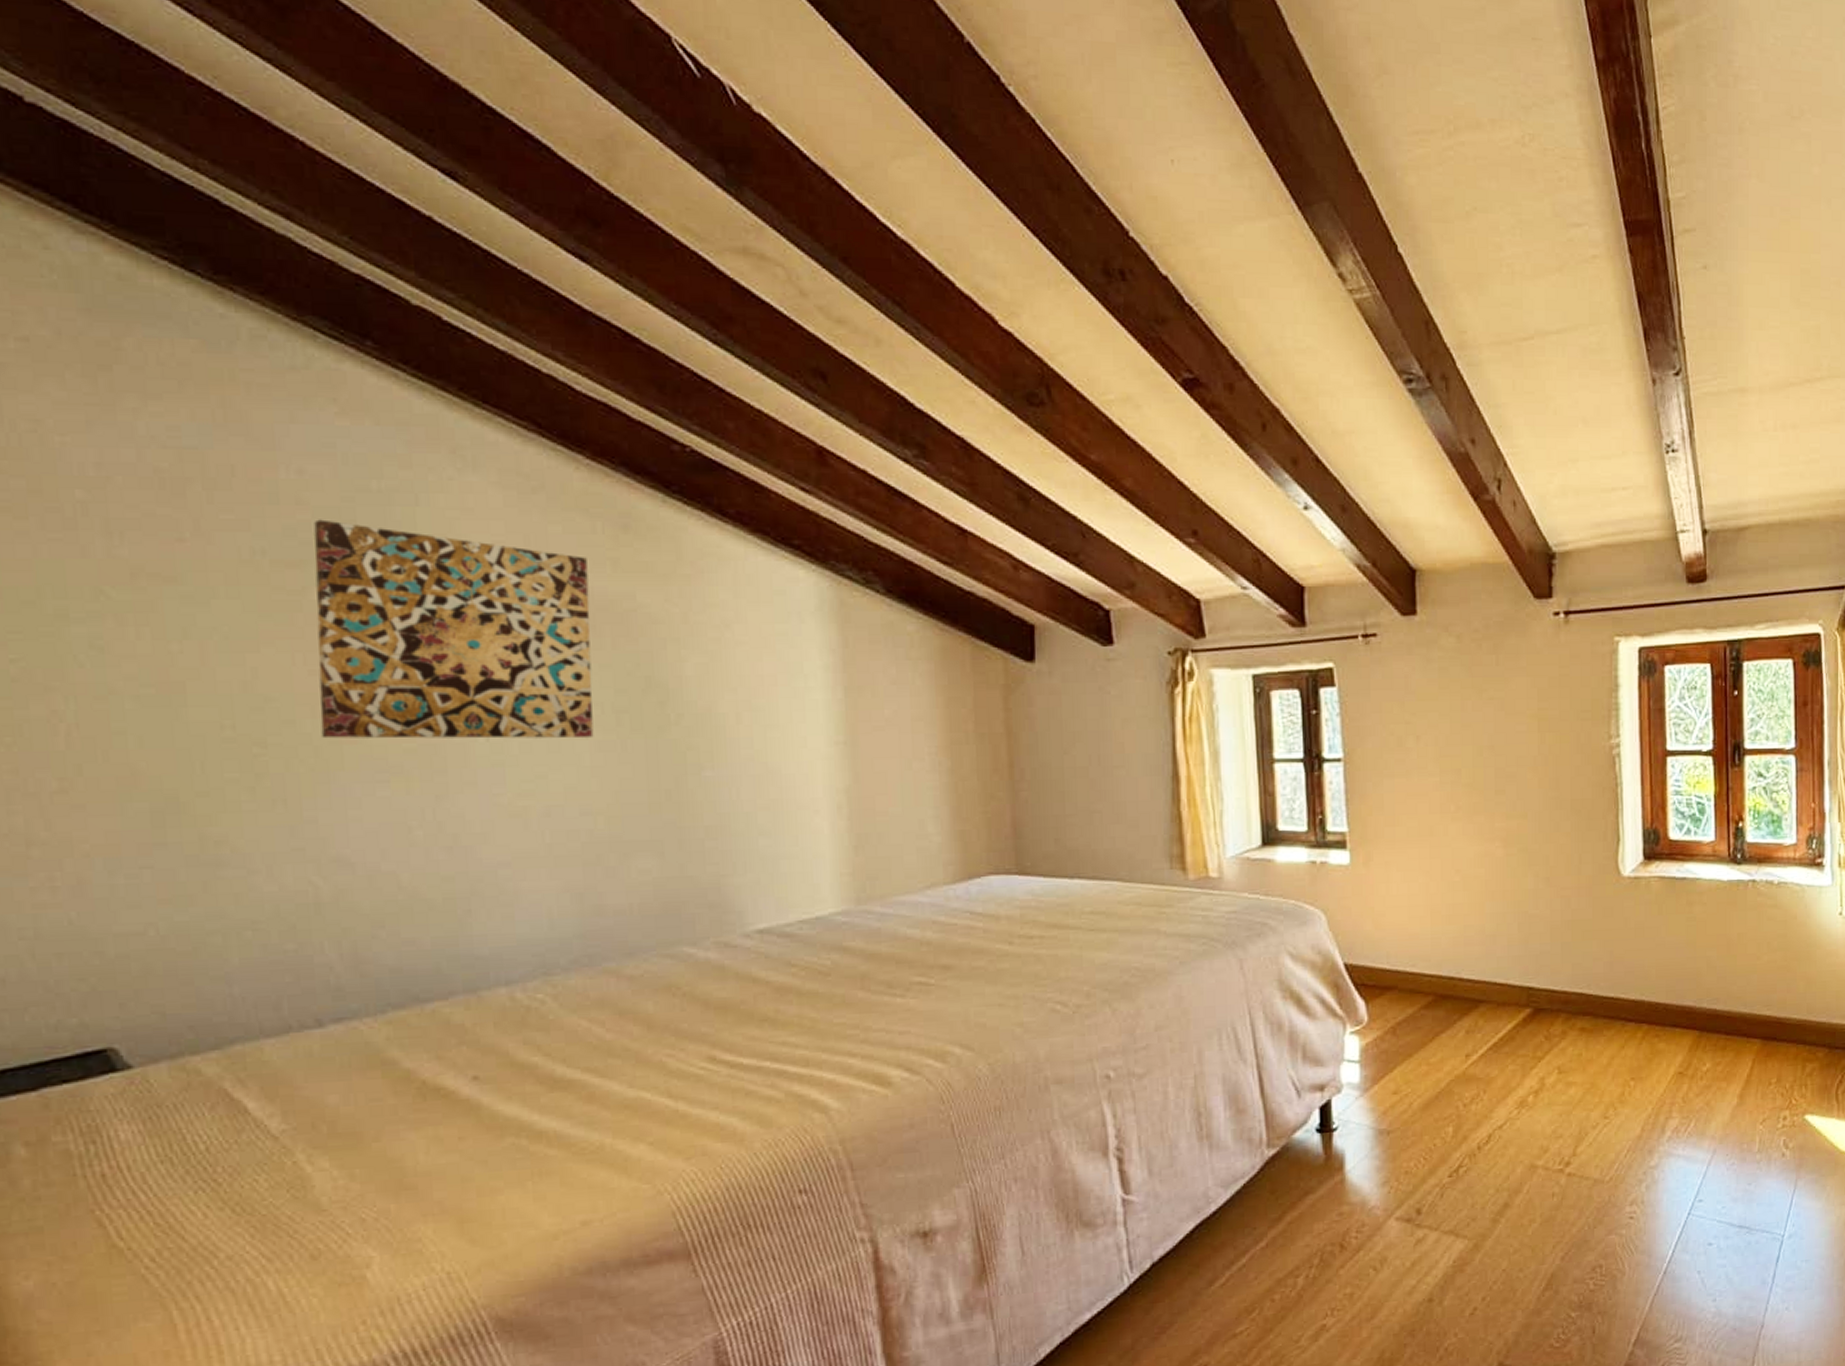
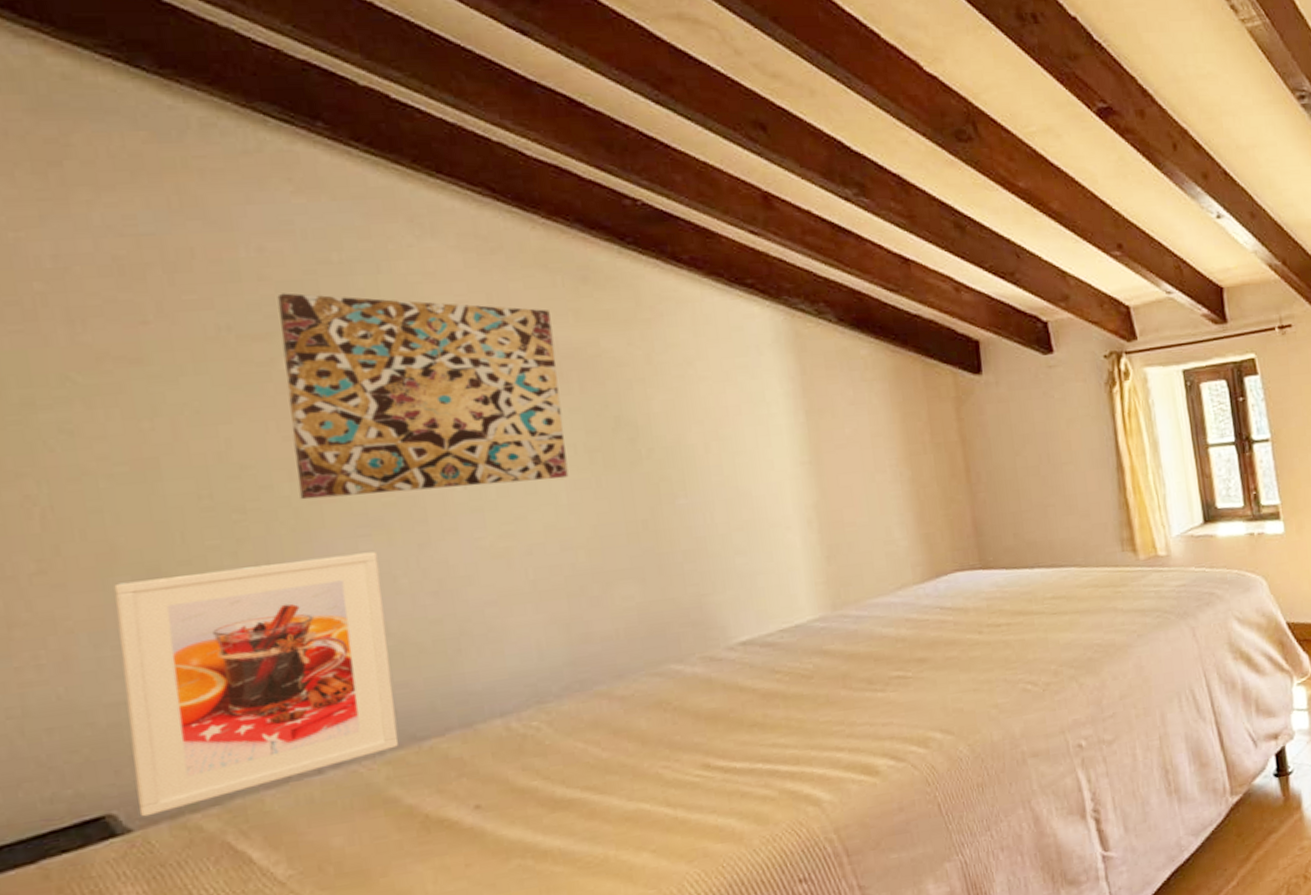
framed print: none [132,799,402,1054] -> present [114,552,400,817]

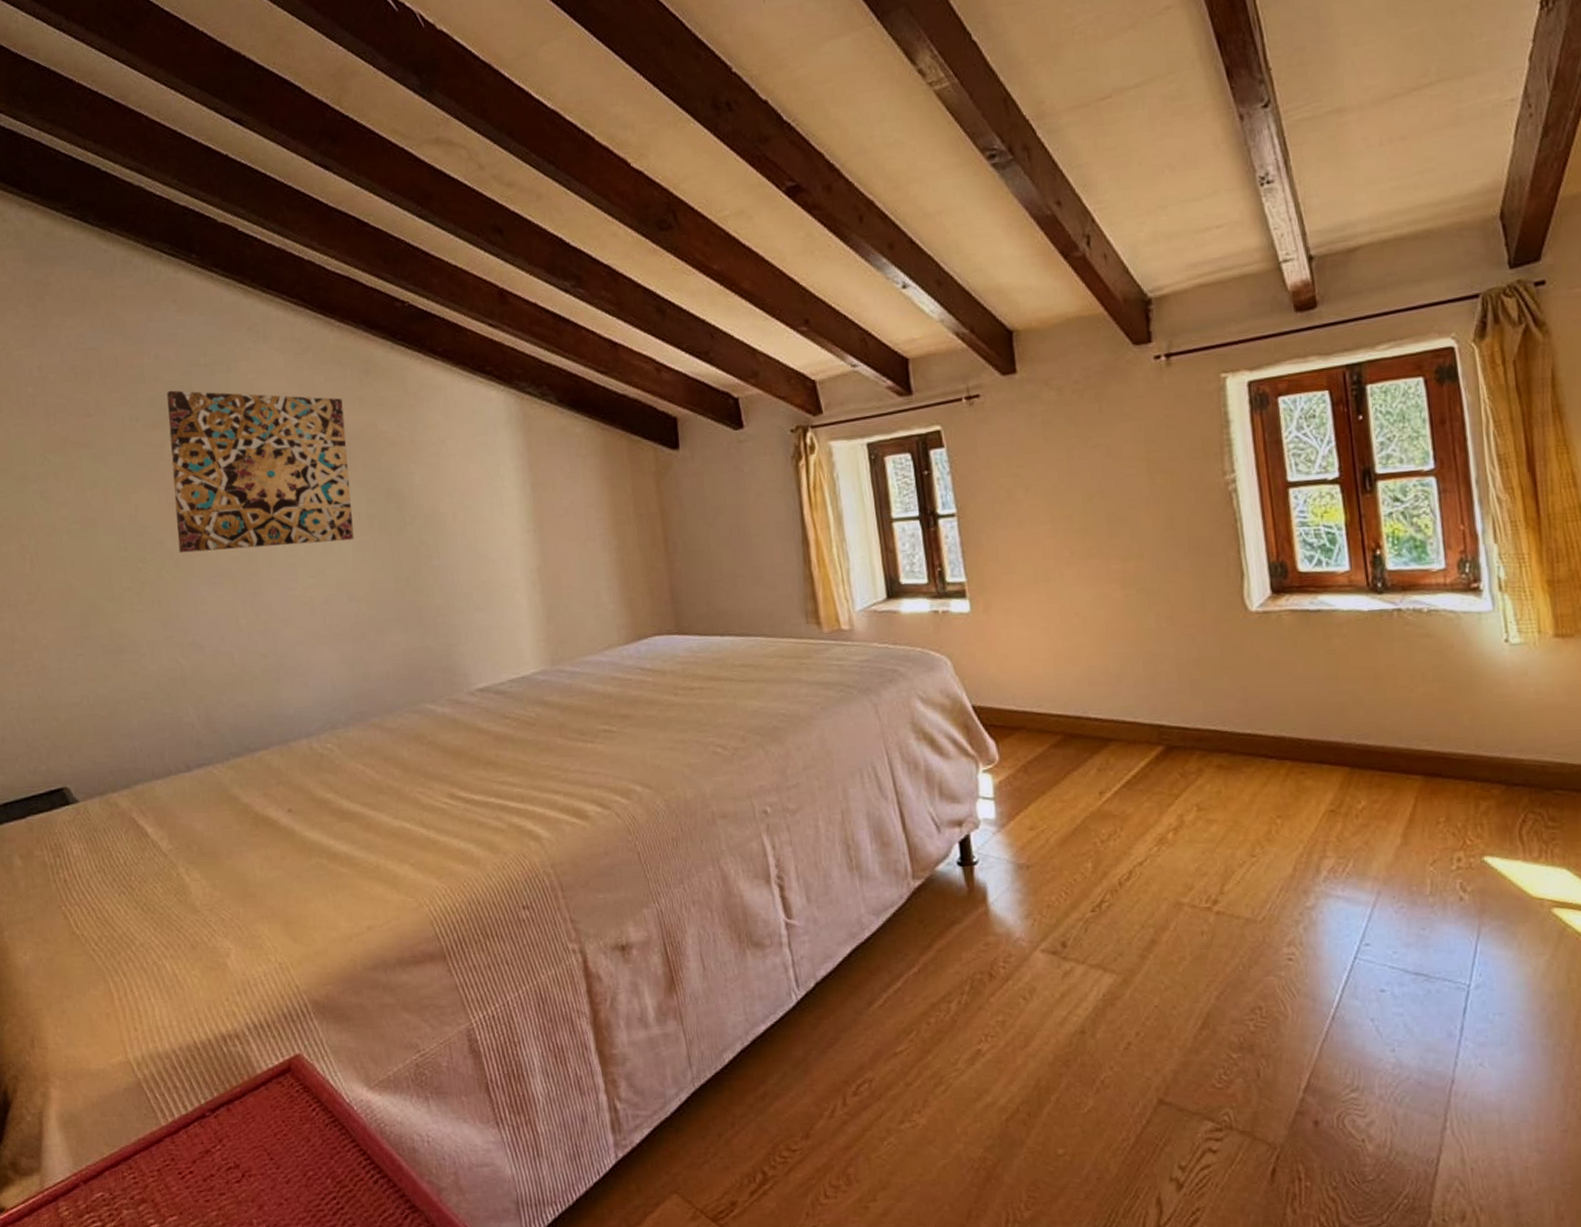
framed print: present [114,552,400,817] -> none [70,596,239,792]

